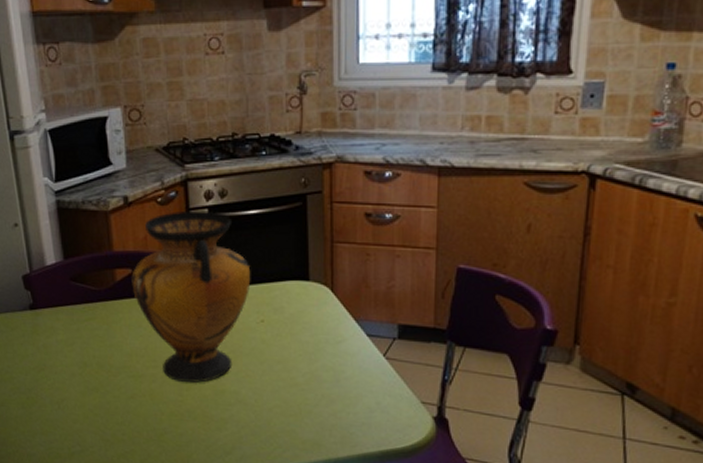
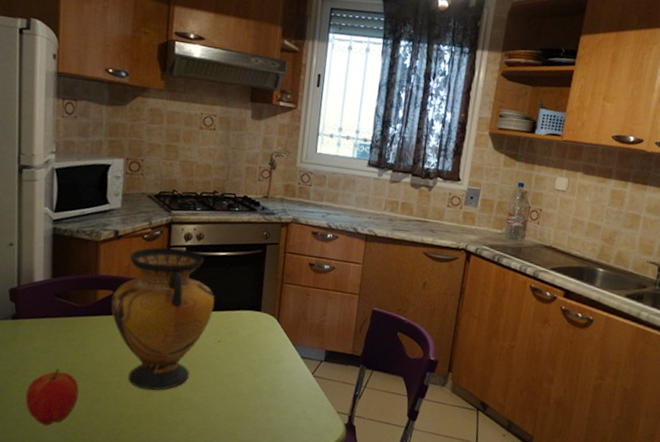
apple: none [57,362,112,426] -> present [25,368,79,425]

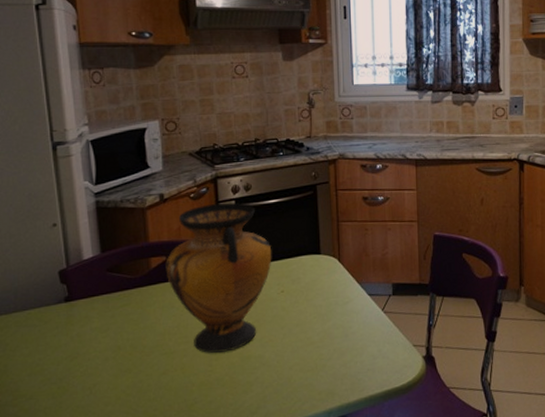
apple: present [25,368,79,425] -> none [90,346,144,408]

